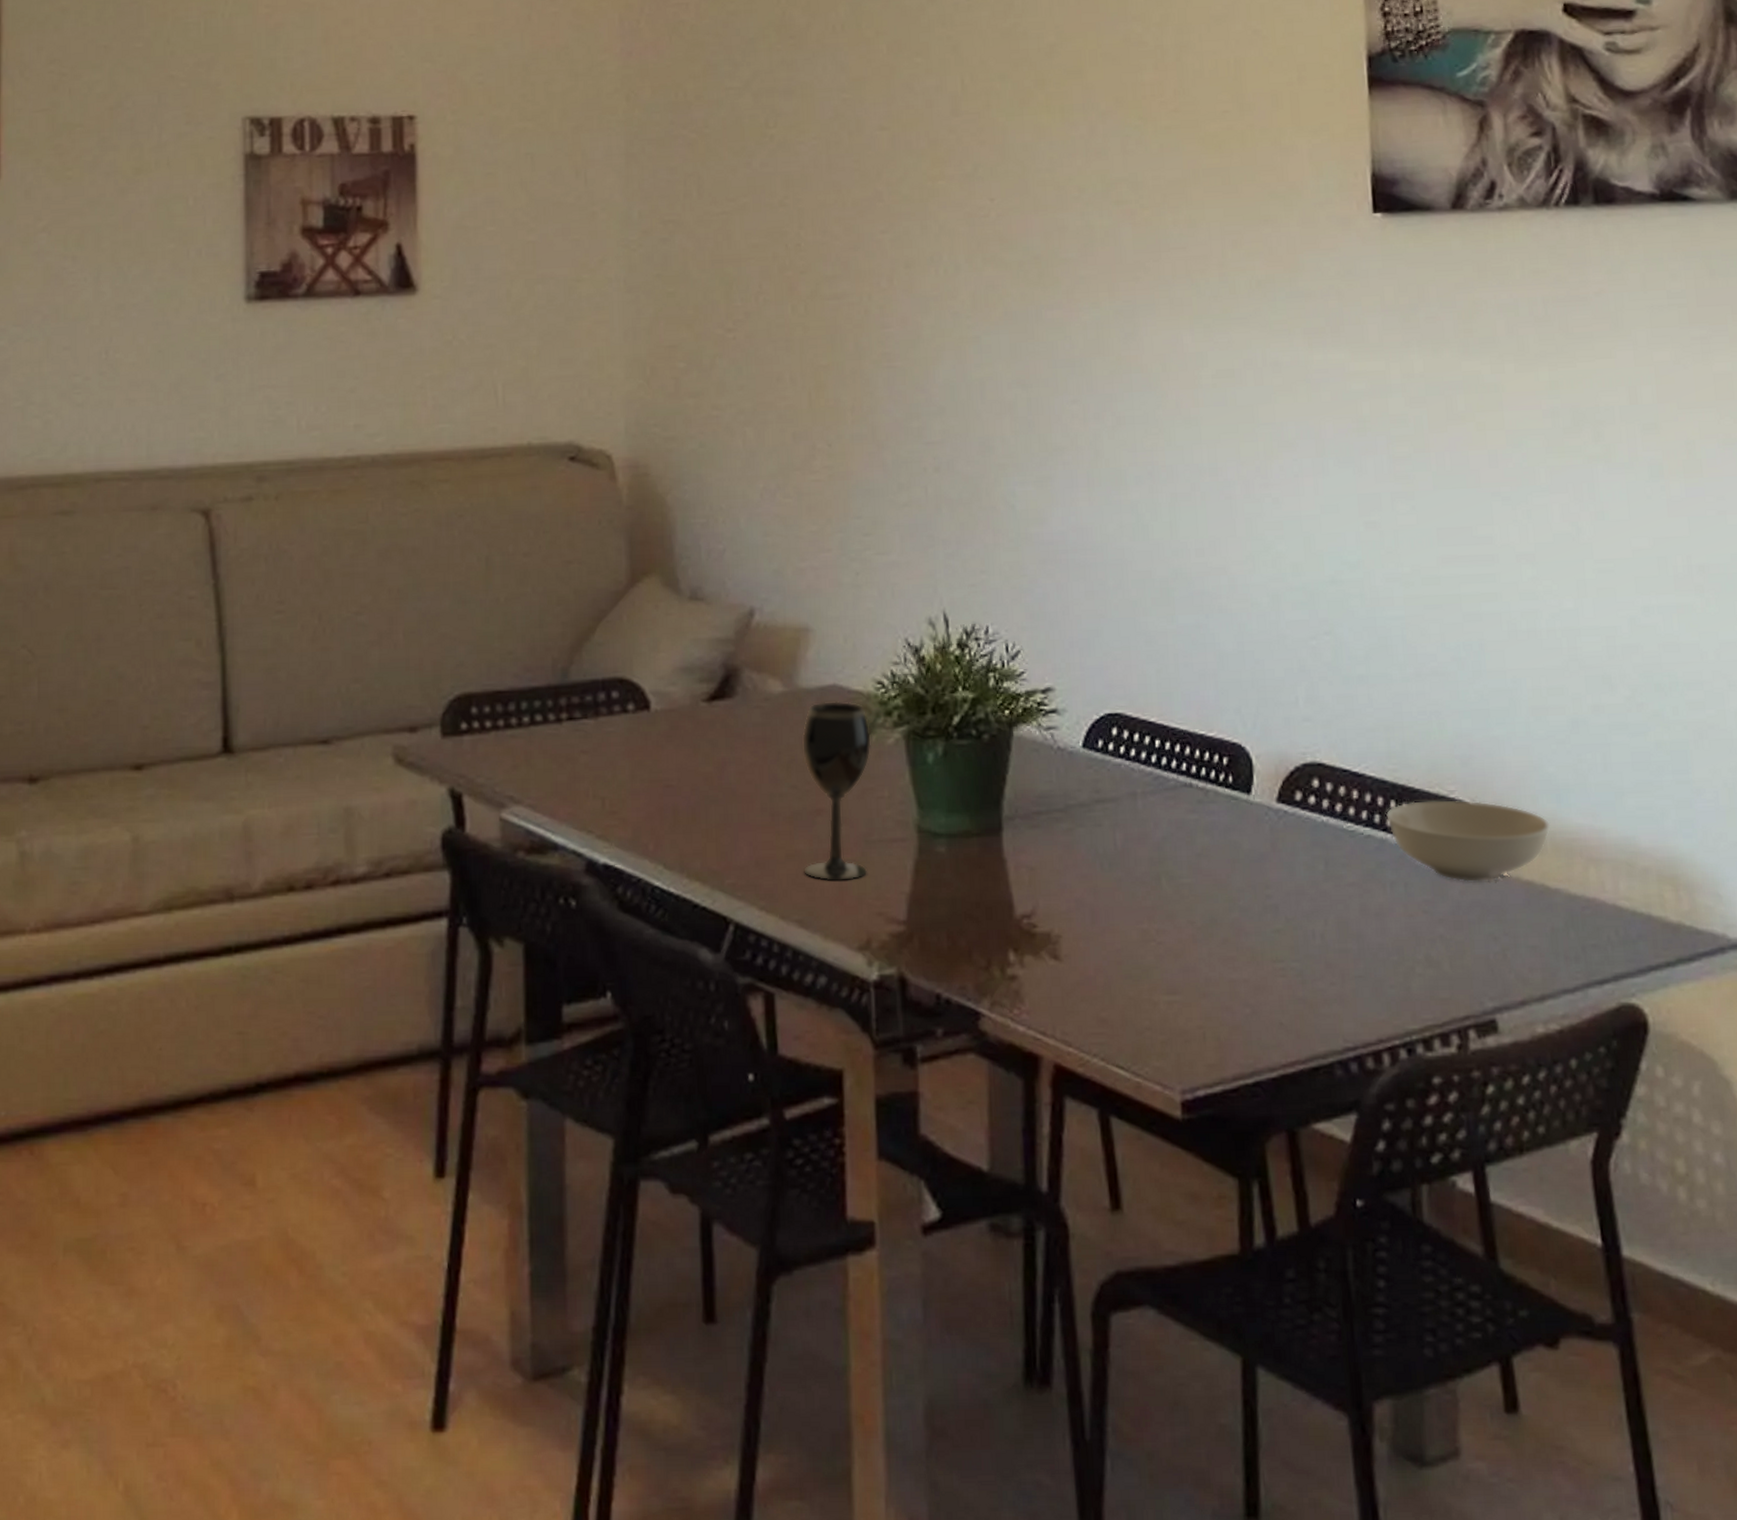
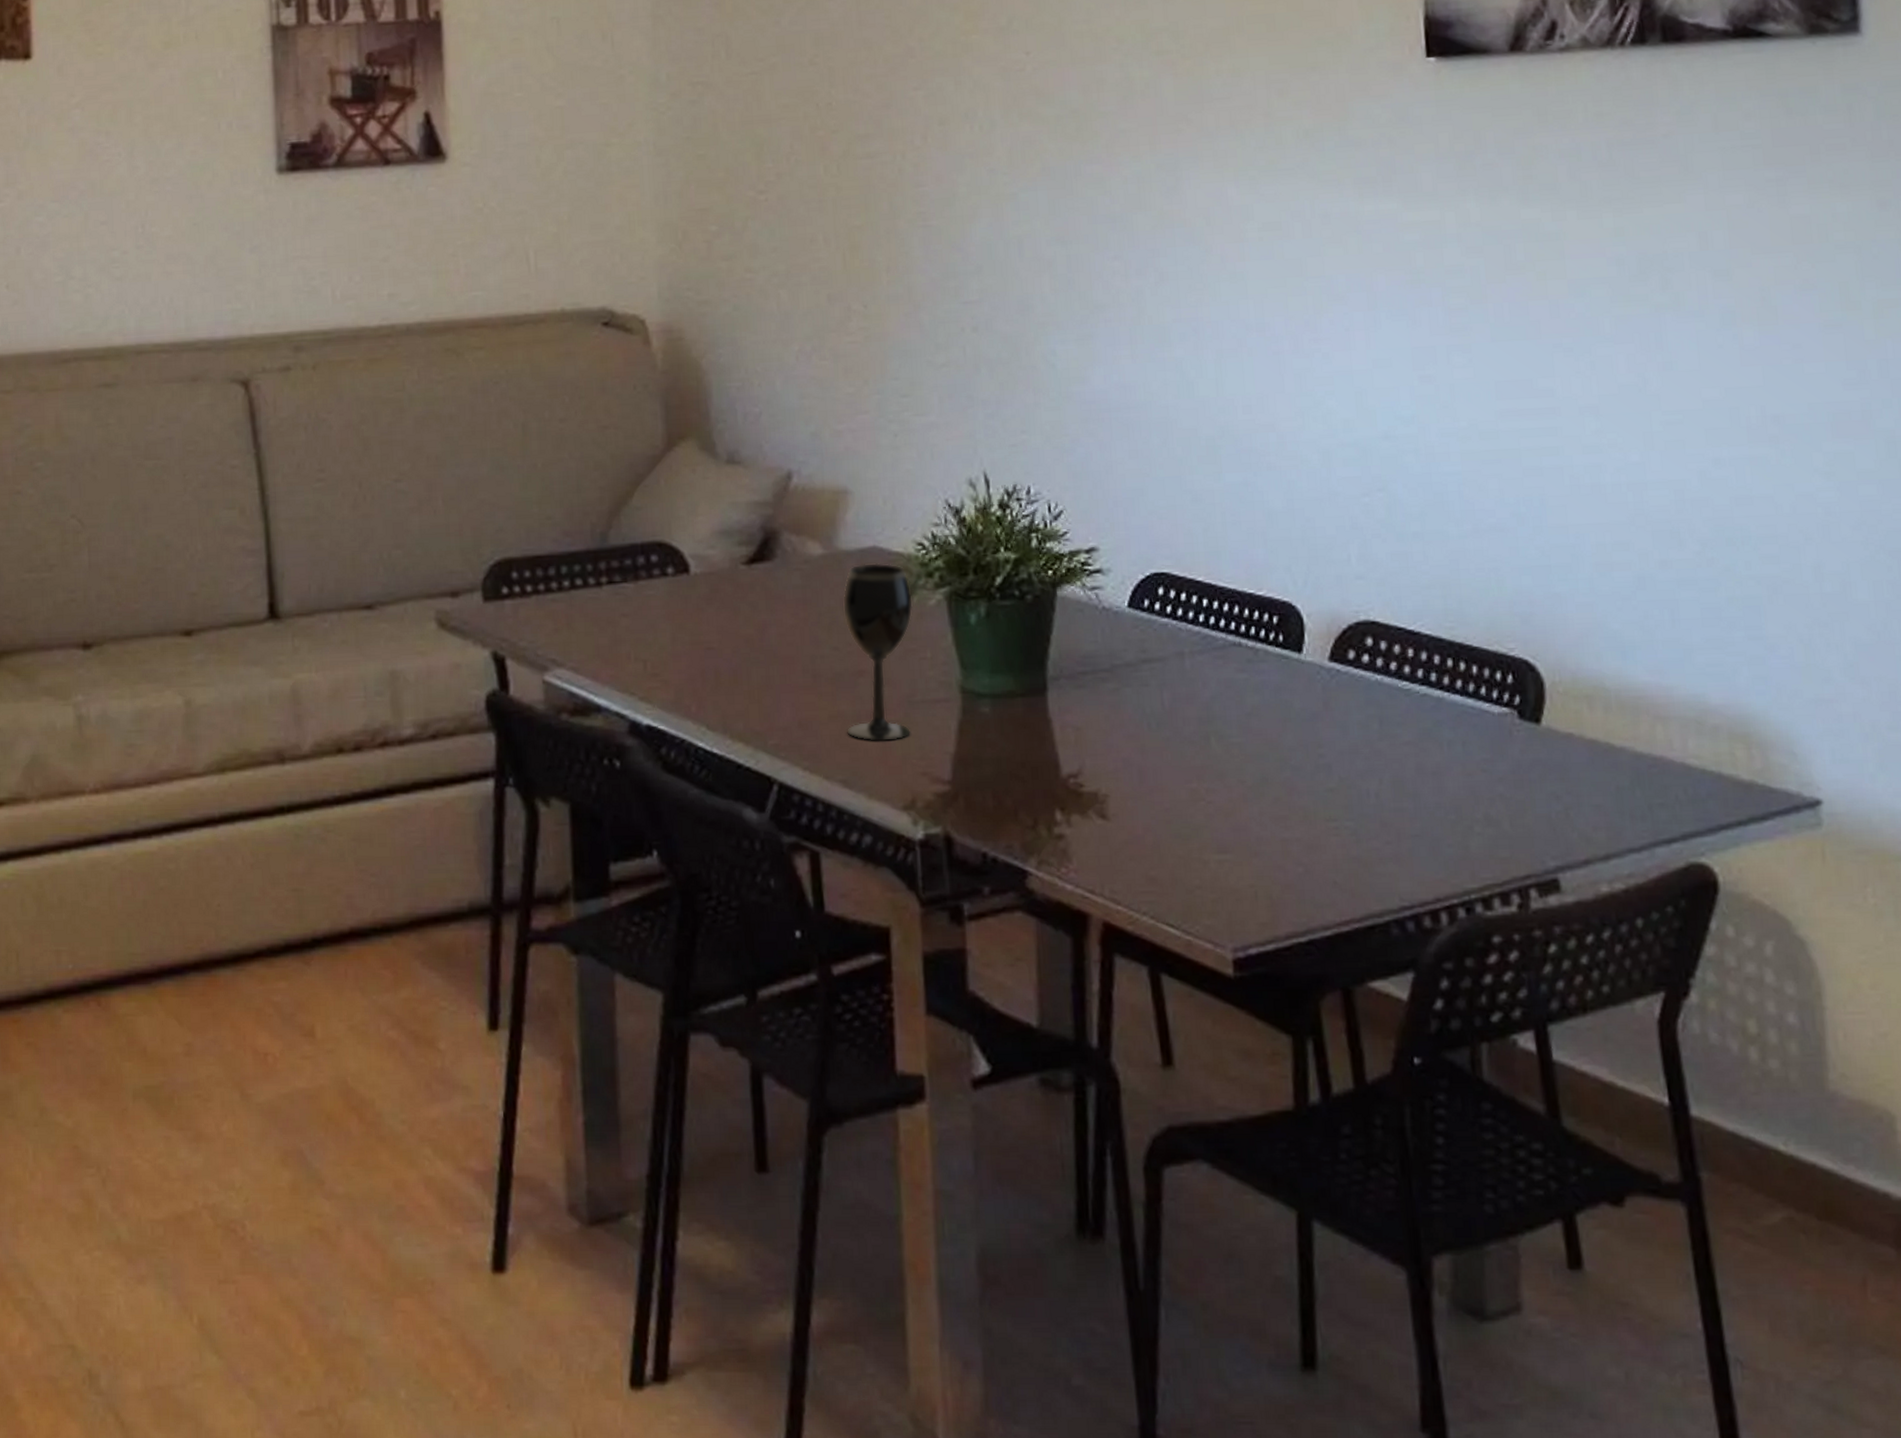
bowl: present [1386,800,1551,882] -> none [1443,657,1616,740]

